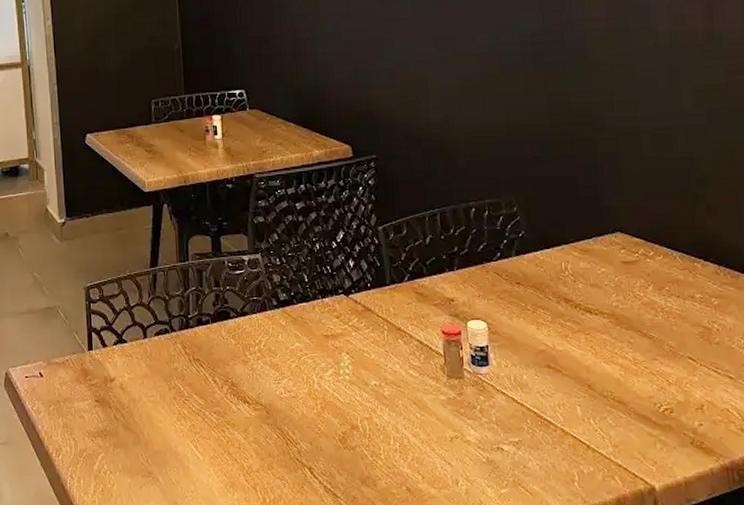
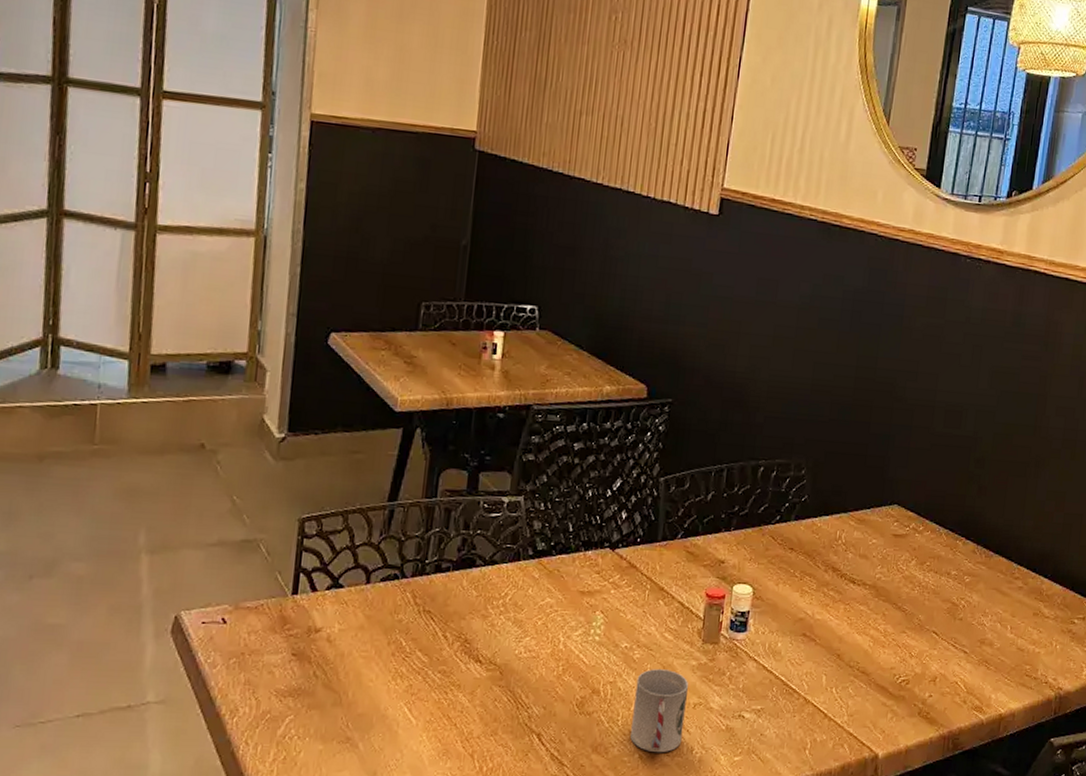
cup: none [391,405,445,486] -> present [630,669,688,753]

